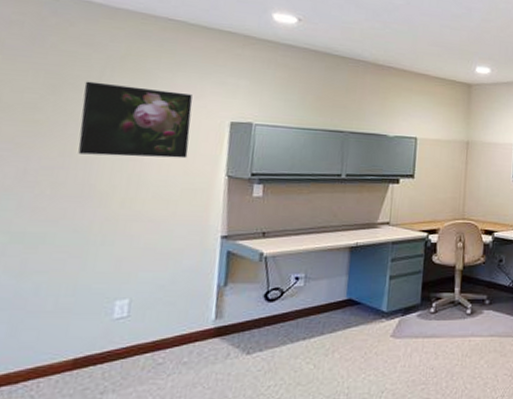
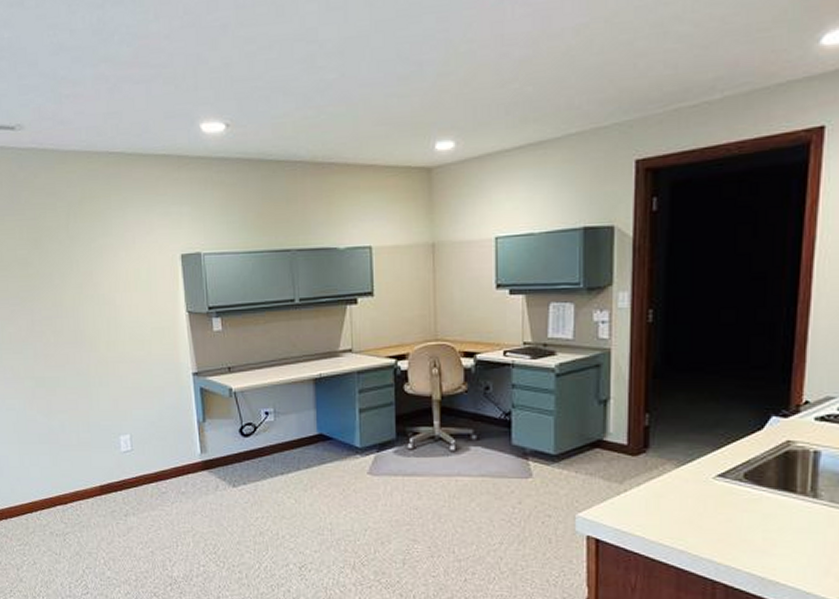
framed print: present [78,81,193,159] -> none [57,229,150,302]

